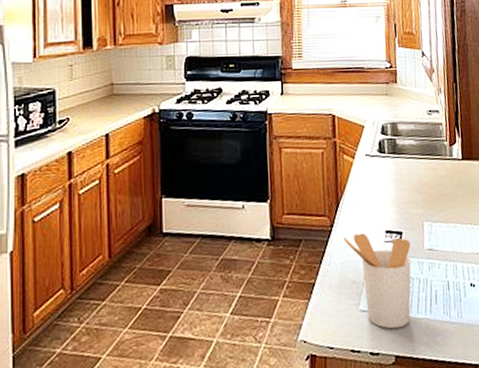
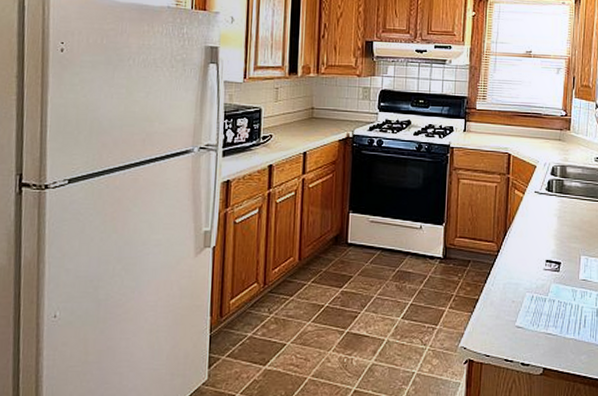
utensil holder: present [343,233,412,329] -> none [507,260,567,345]

